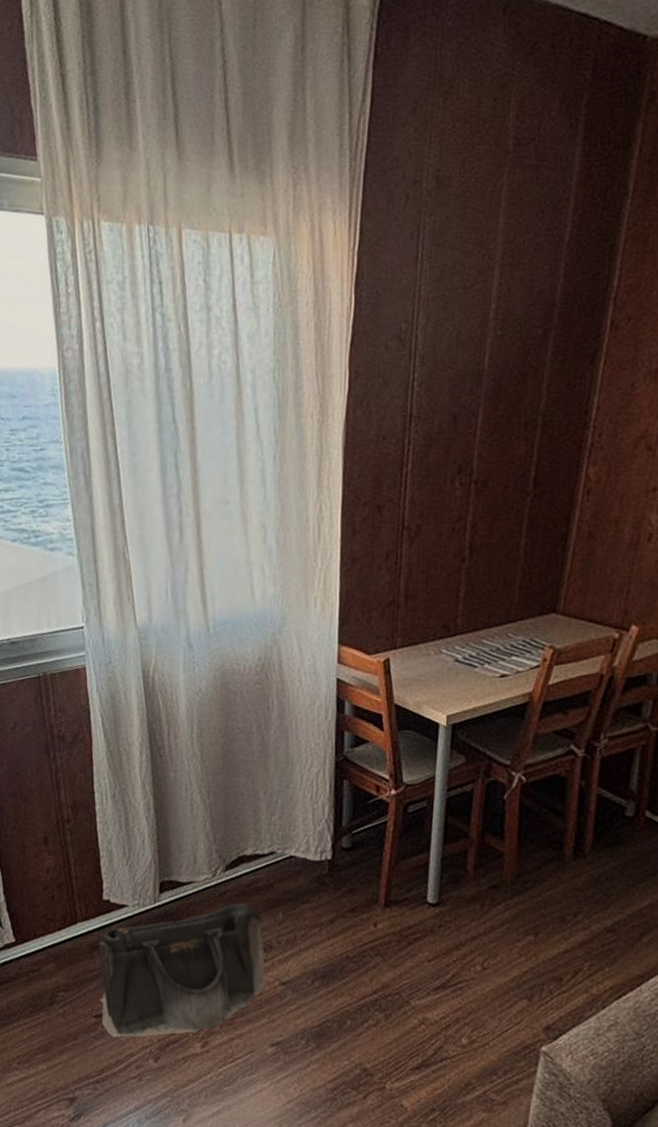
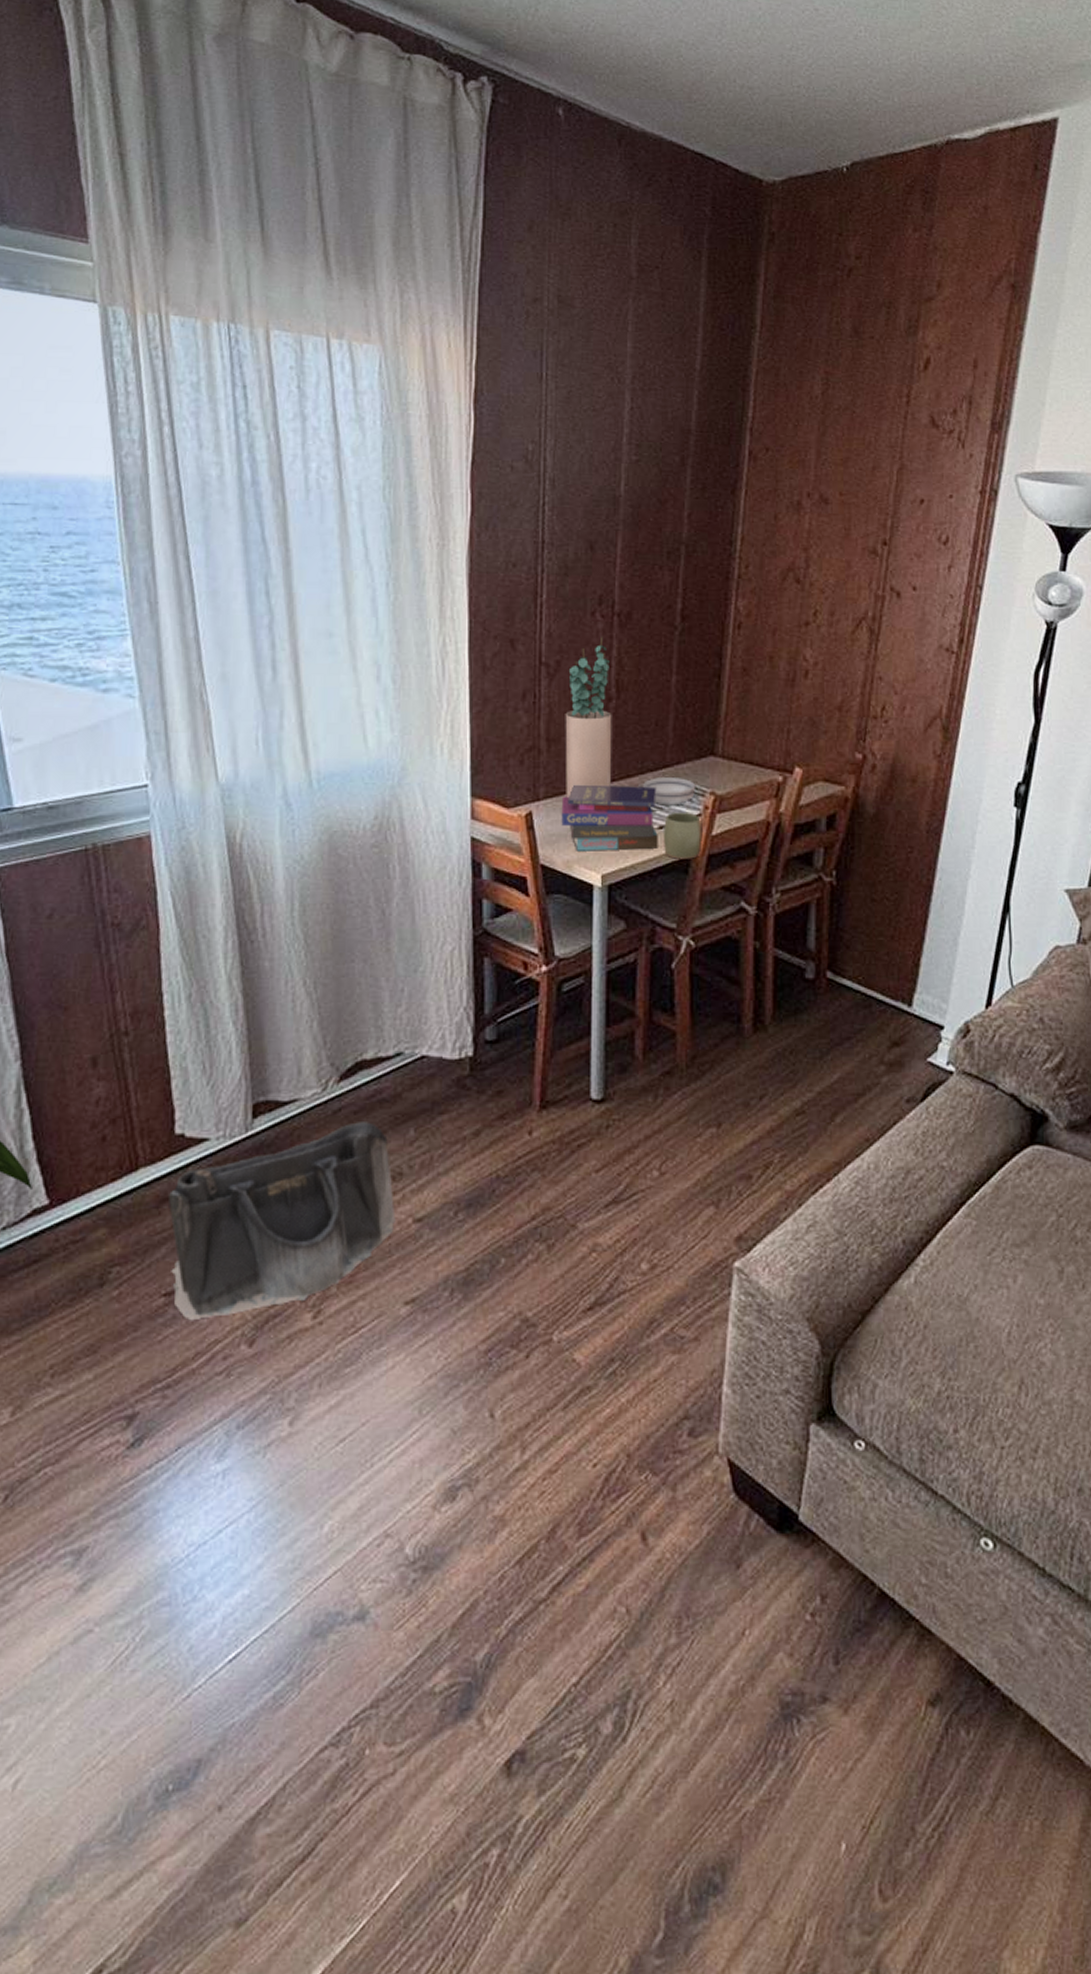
books: none [414,635,501,695] -> present [561,784,658,851]
vase: none [419,502,465,647] -> present [565,636,612,798]
bowl: none [488,631,537,658] -> present [643,778,696,807]
mug: none [504,663,540,705] -> present [664,812,702,859]

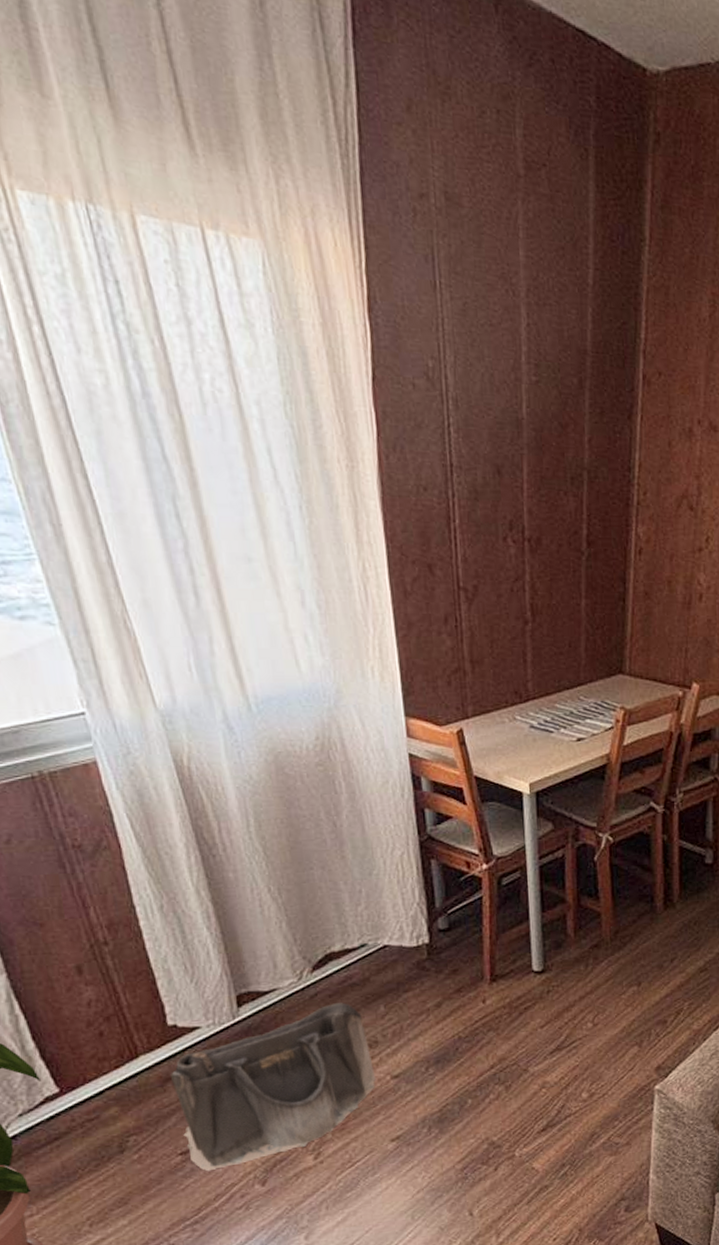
books: present [561,784,658,851] -> none [488,702,577,763]
vase: present [565,636,612,798] -> none [486,561,532,715]
bowl: present [643,778,696,807] -> none [561,695,608,721]
mug: present [664,812,702,859] -> none [581,725,615,767]

